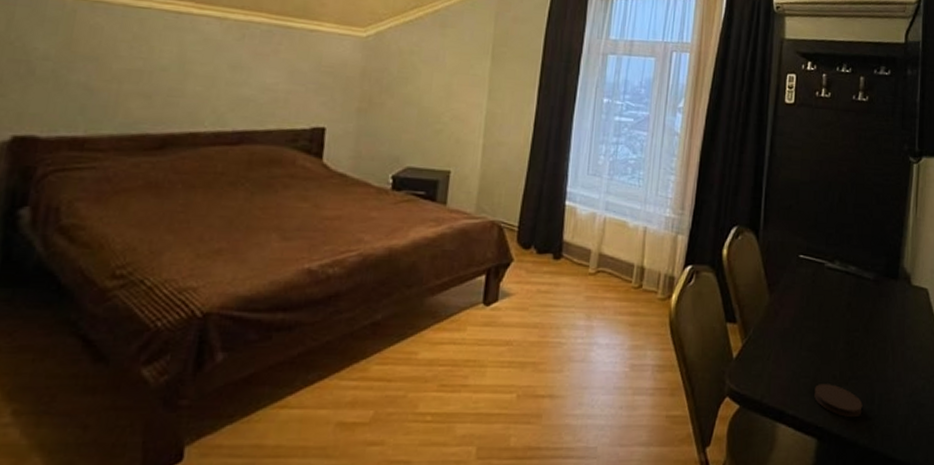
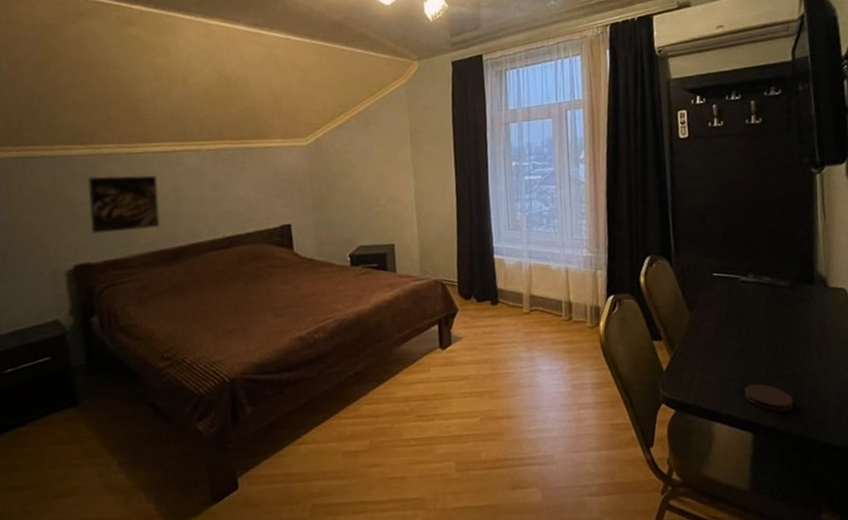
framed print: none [48,25,159,105] -> present [88,175,160,234]

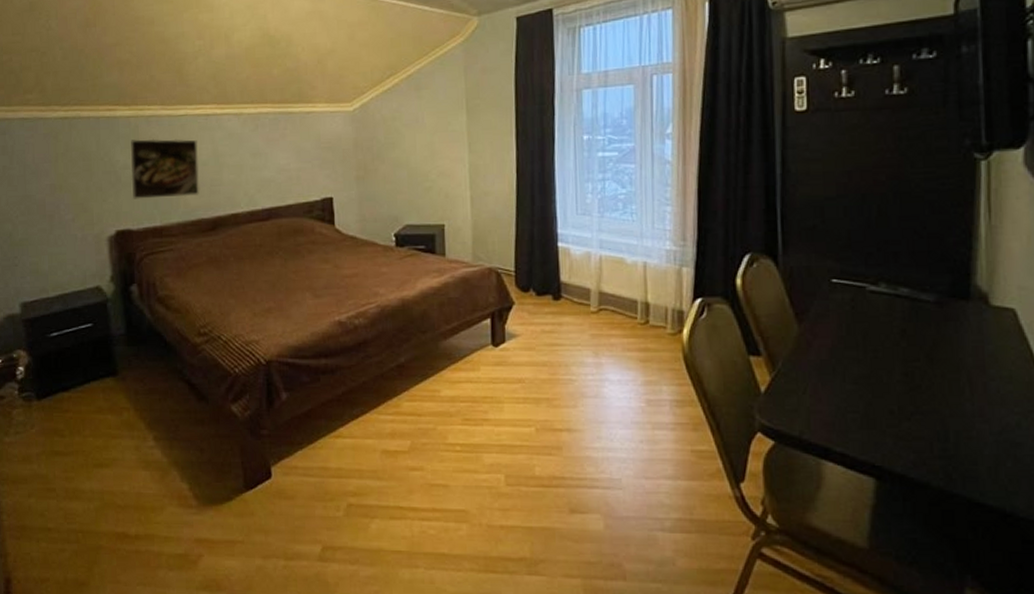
coaster: present [744,384,794,412] -> none [867,419,933,457]

